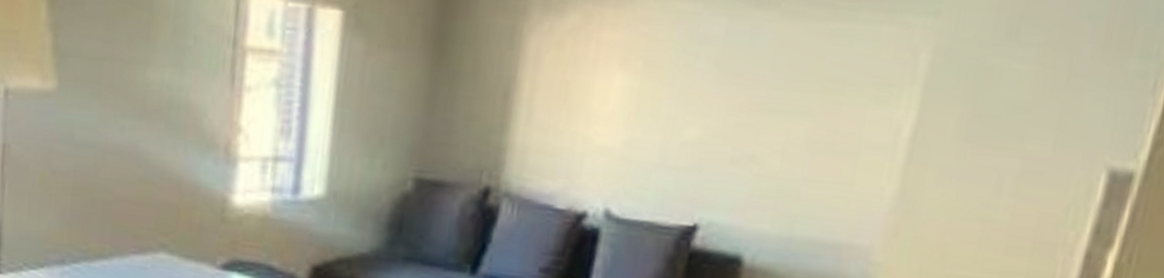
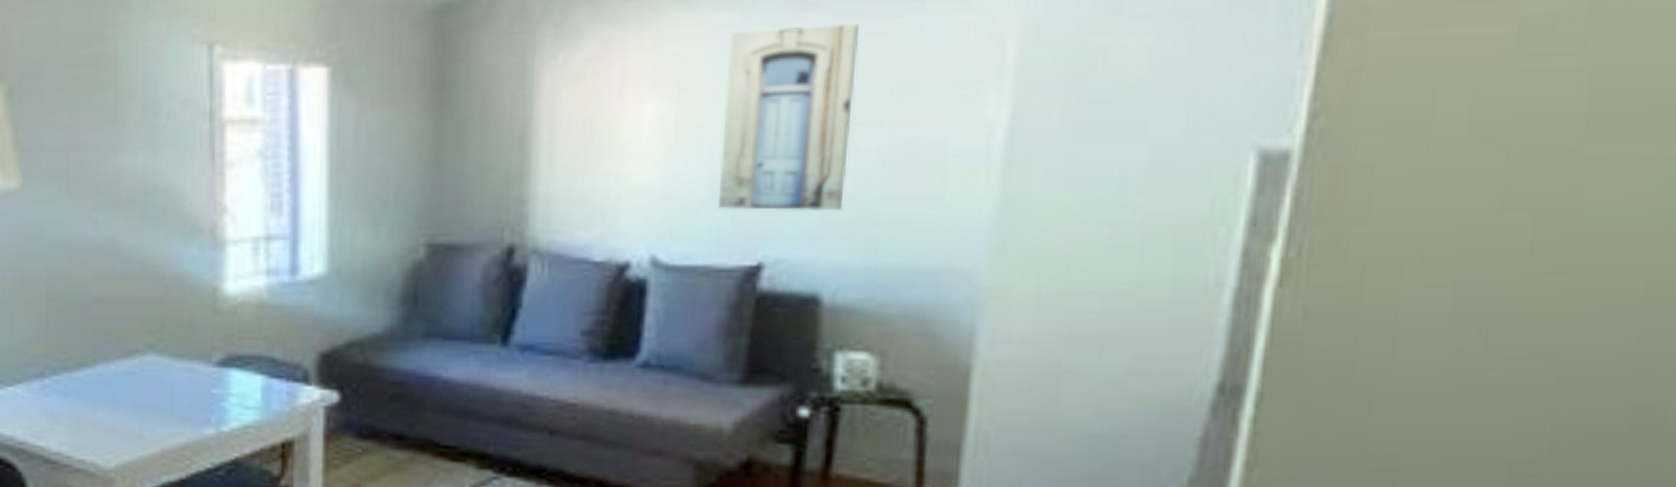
wall art: none [666,19,801,187] -> present [717,23,859,212]

